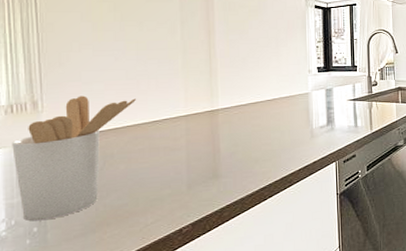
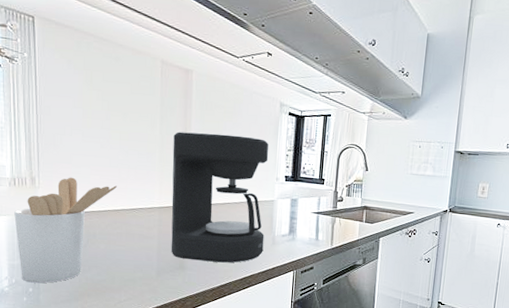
coffee maker: none [196,33,302,167] -> present [171,131,269,263]

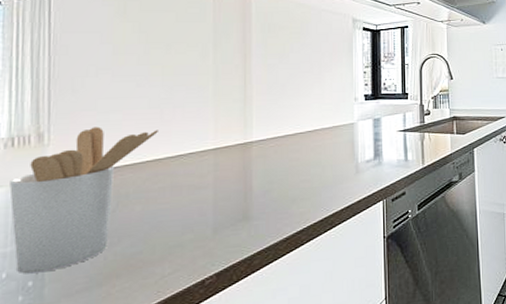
coffee maker: present [171,131,269,263] -> none [230,57,346,207]

